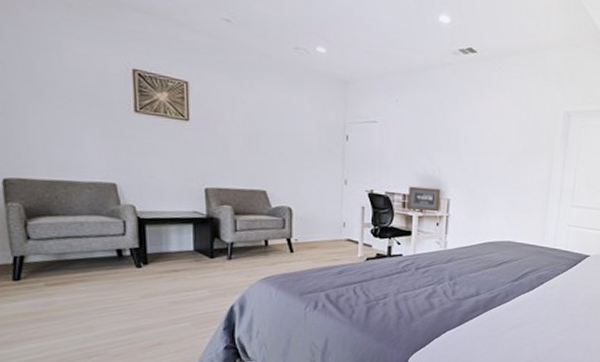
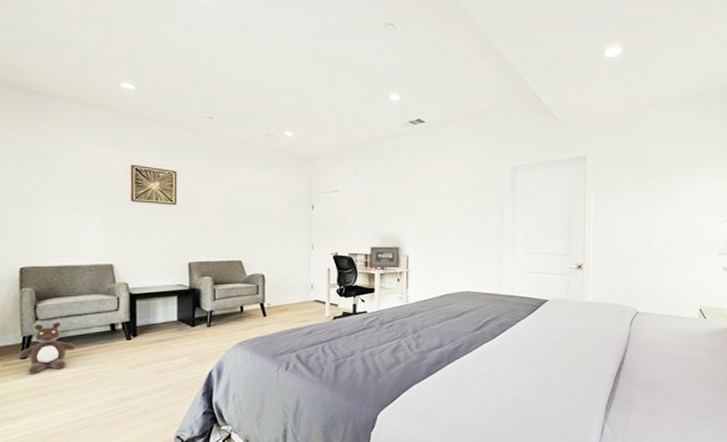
stuffed animal: none [10,242,77,298] -> present [19,322,75,374]

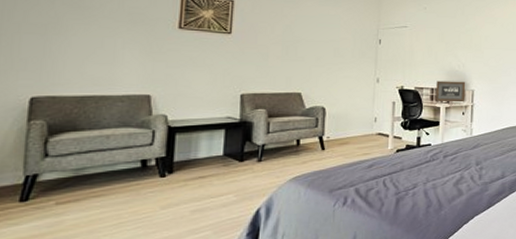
stuffed animal: present [19,322,75,374] -> none [17,158,94,219]

